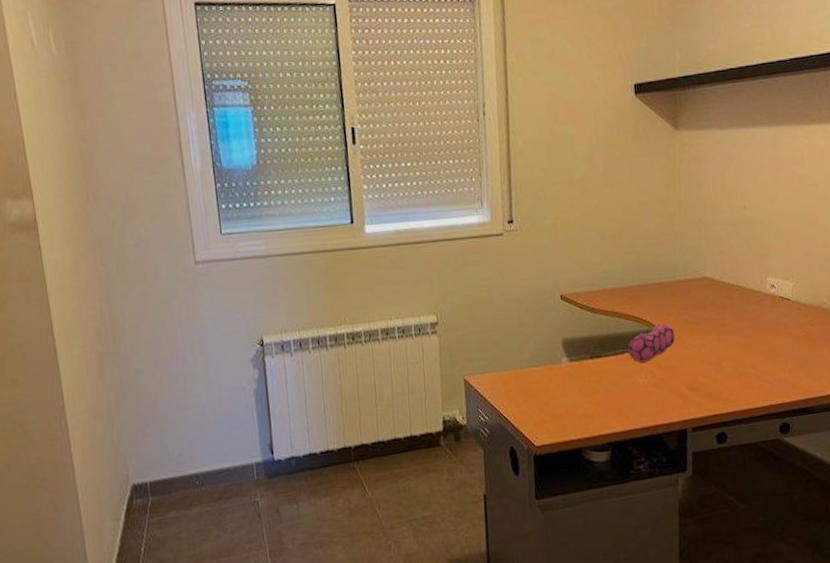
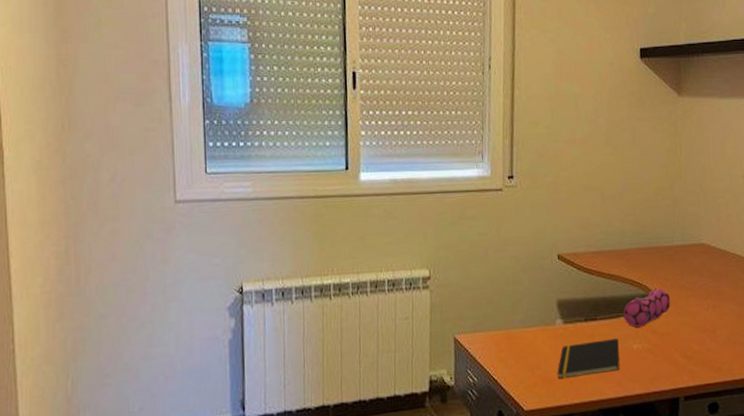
notepad: none [565,374,627,416] -> present [557,339,620,380]

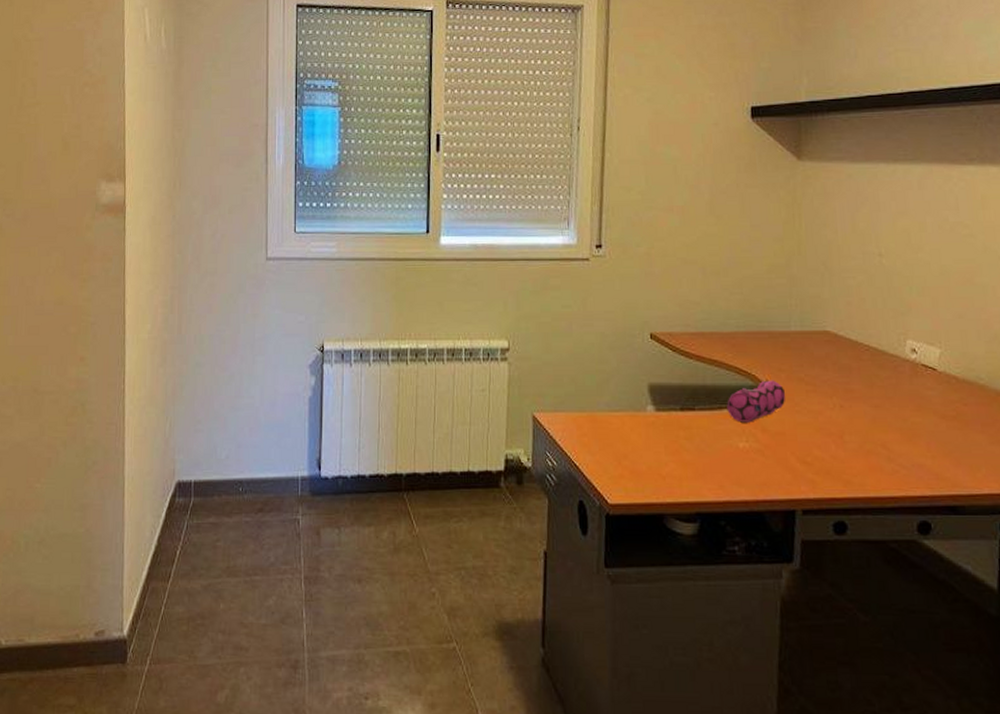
notepad: present [557,339,620,380] -> none [647,433,722,473]

